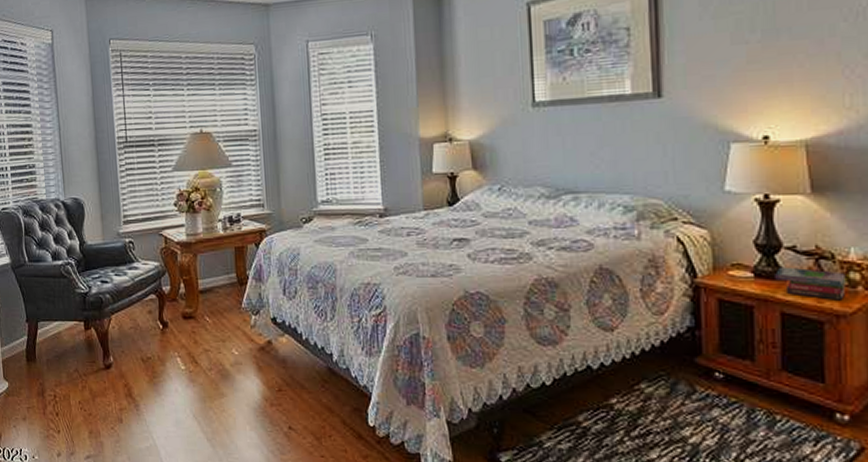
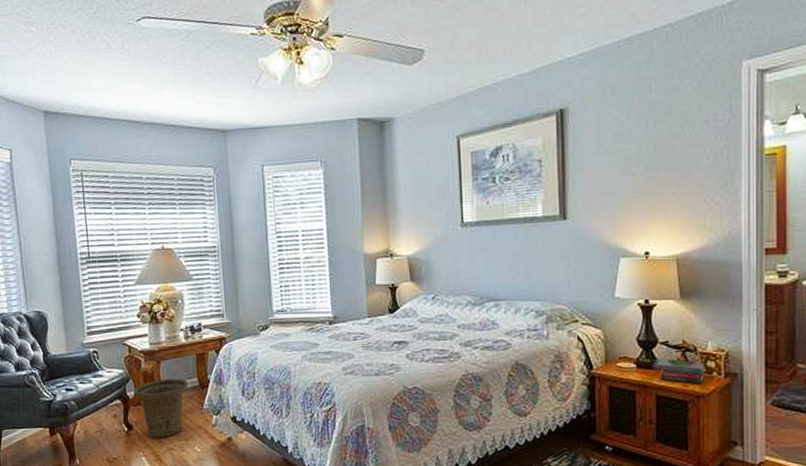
basket: none [168,273,227,338] -> present [133,378,189,438]

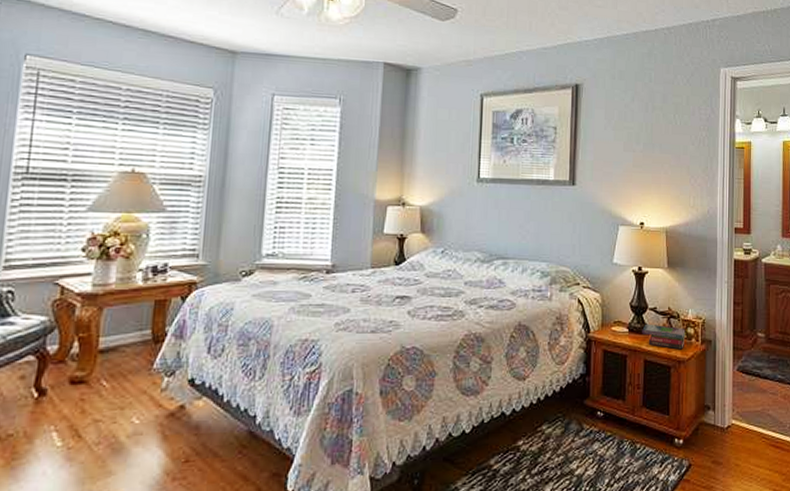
basket: present [133,378,189,438] -> none [56,329,138,407]

